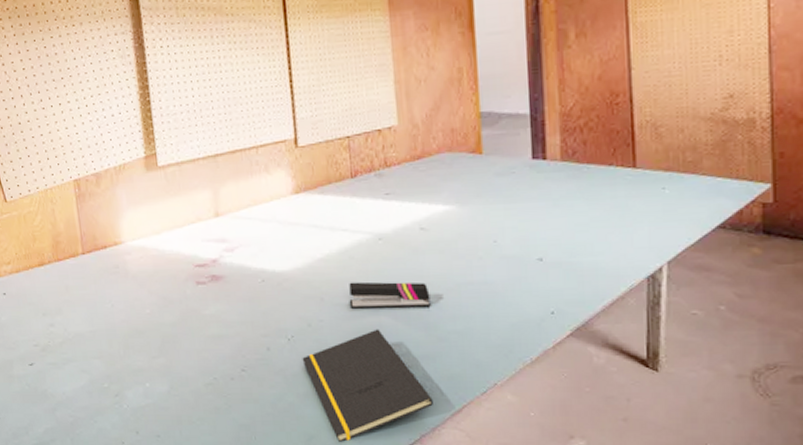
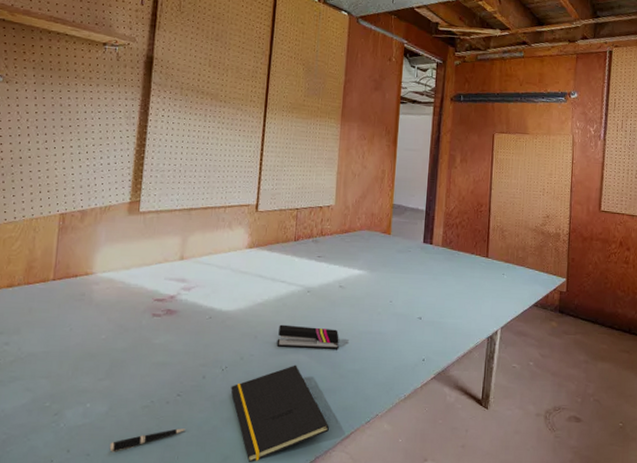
pen: none [178,407,258,433] -> present [109,428,186,452]

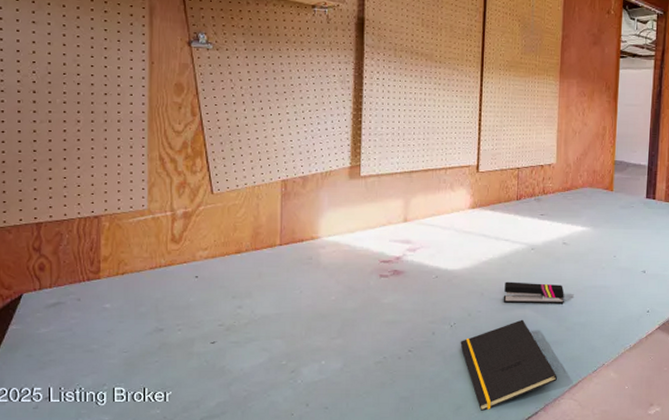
pen: present [109,428,186,452] -> none [346,382,418,405]

